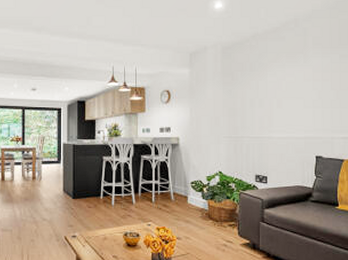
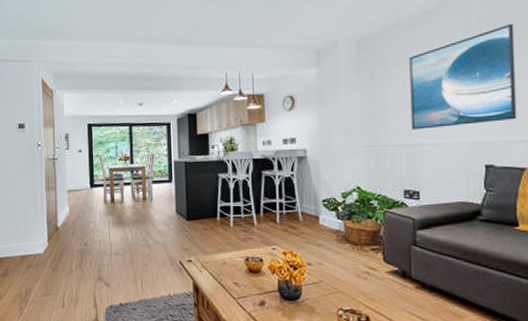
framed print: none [262,44,339,125] -> present [409,23,517,130]

